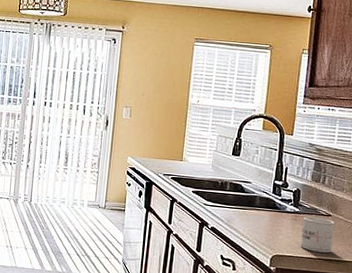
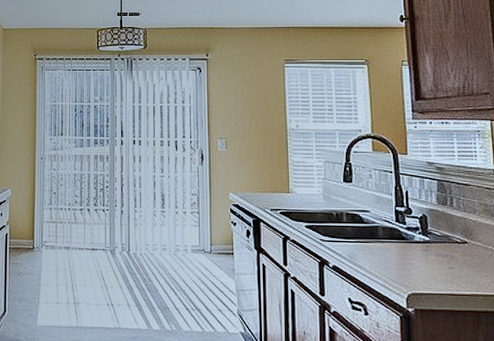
mug: present [301,216,335,253] -> none [435,245,475,287]

